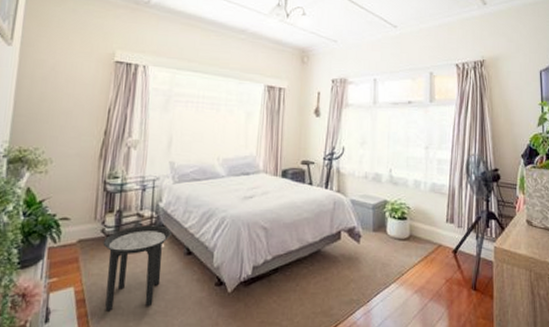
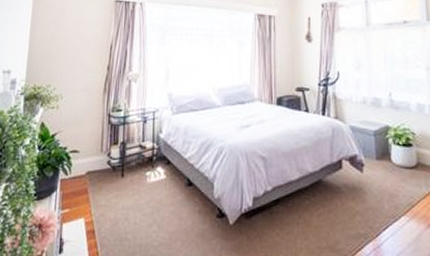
side table: present [102,225,172,311] -> none [109,156,172,243]

